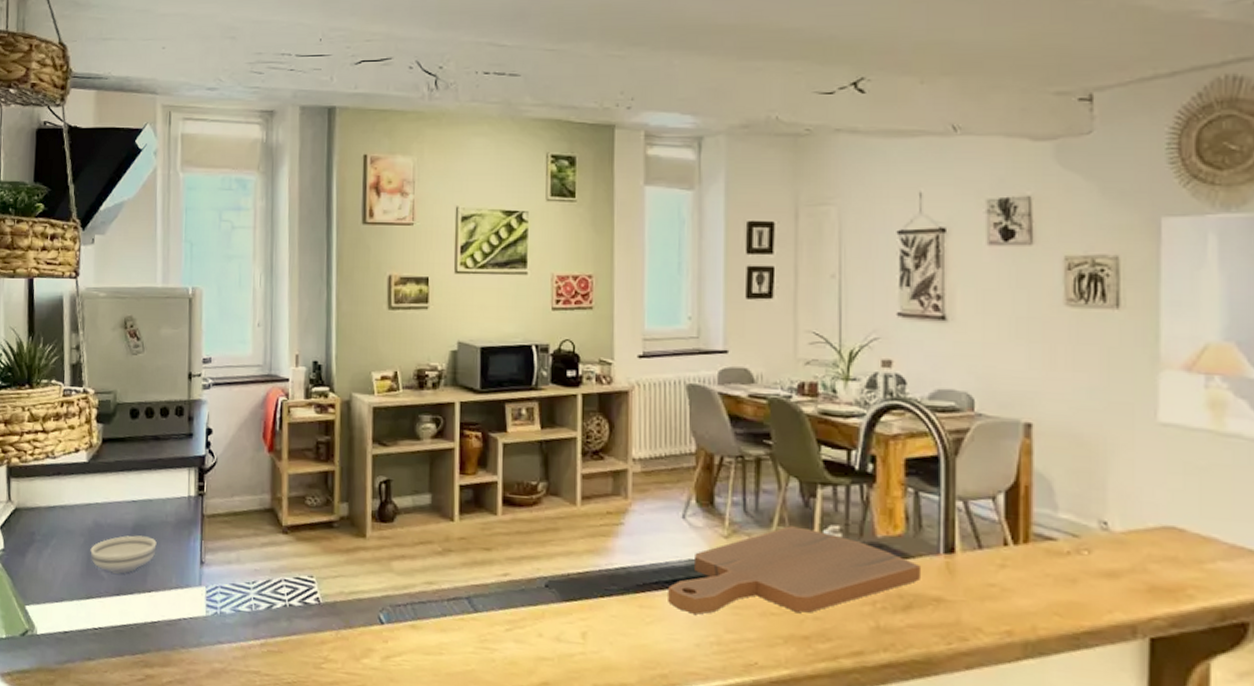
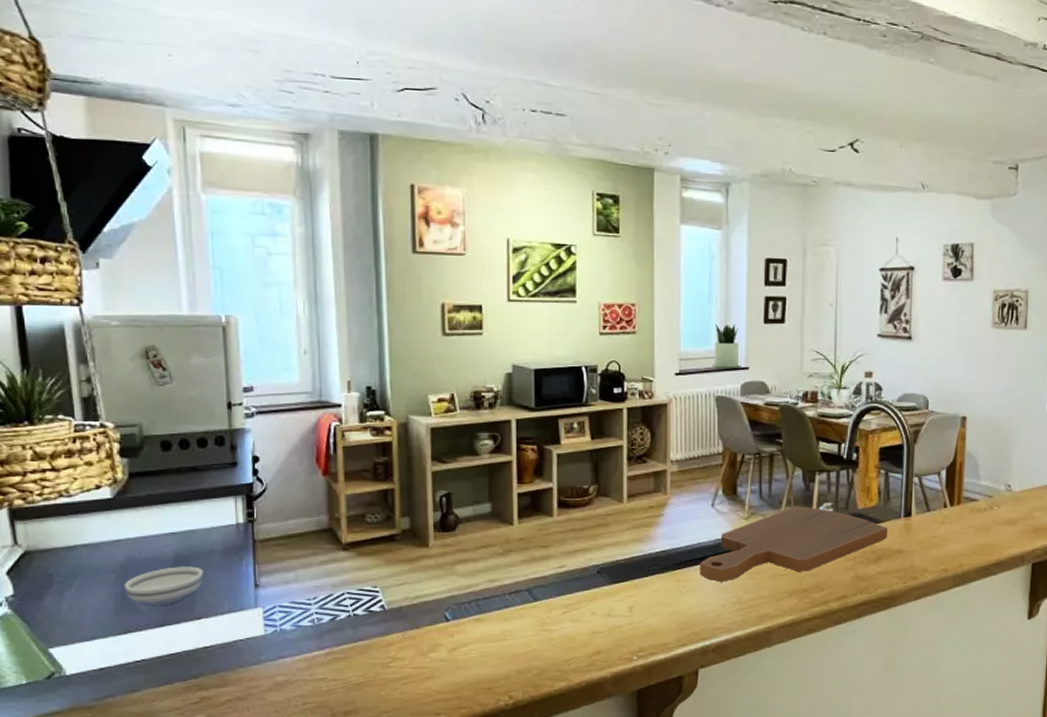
planter: none [683,298,718,353] -> present [712,324,741,370]

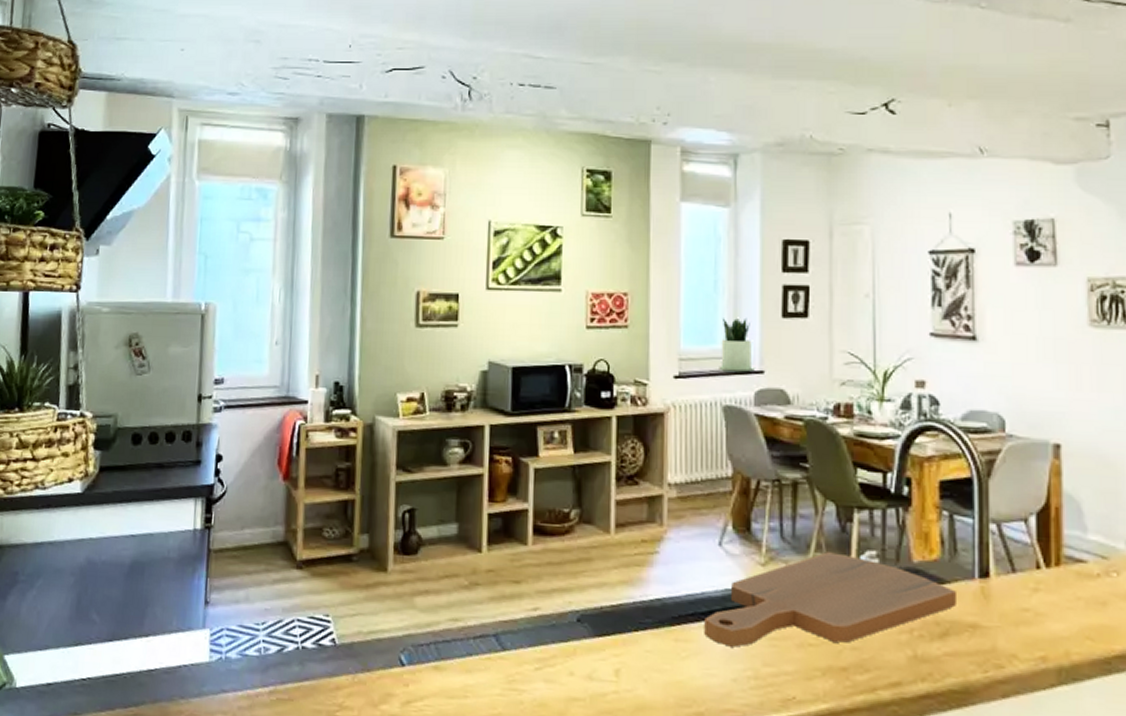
bowl: present [124,566,204,606] -> none [81,573,157,617]

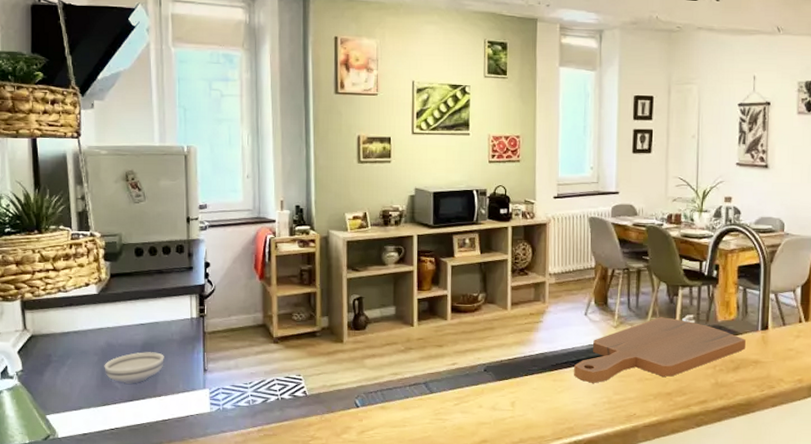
bowl: none [81,573,157,617] -> present [104,352,164,384]
planter: present [719,317,755,373] -> none [586,153,612,194]

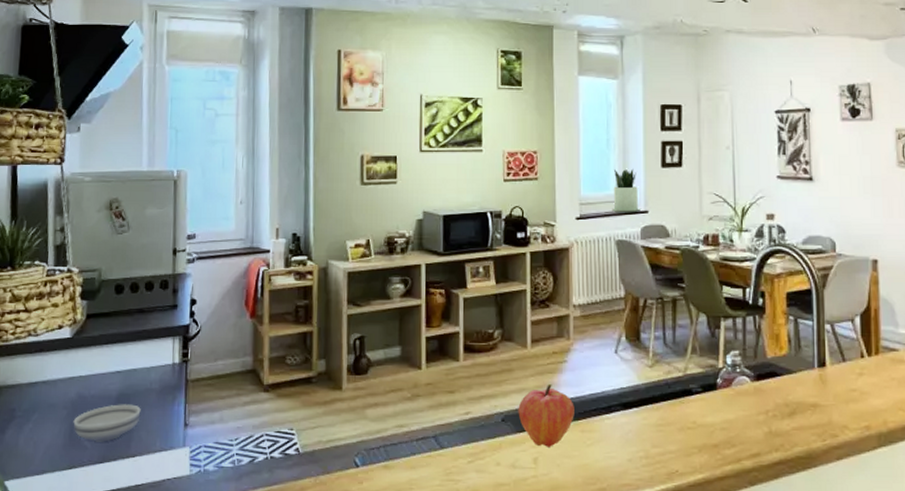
fruit: none [498,340,548,393] -> present [518,383,574,447]
cutting board: present [574,317,746,383] -> none [605,354,801,434]
planter: none [586,153,612,194] -> present [612,168,641,213]

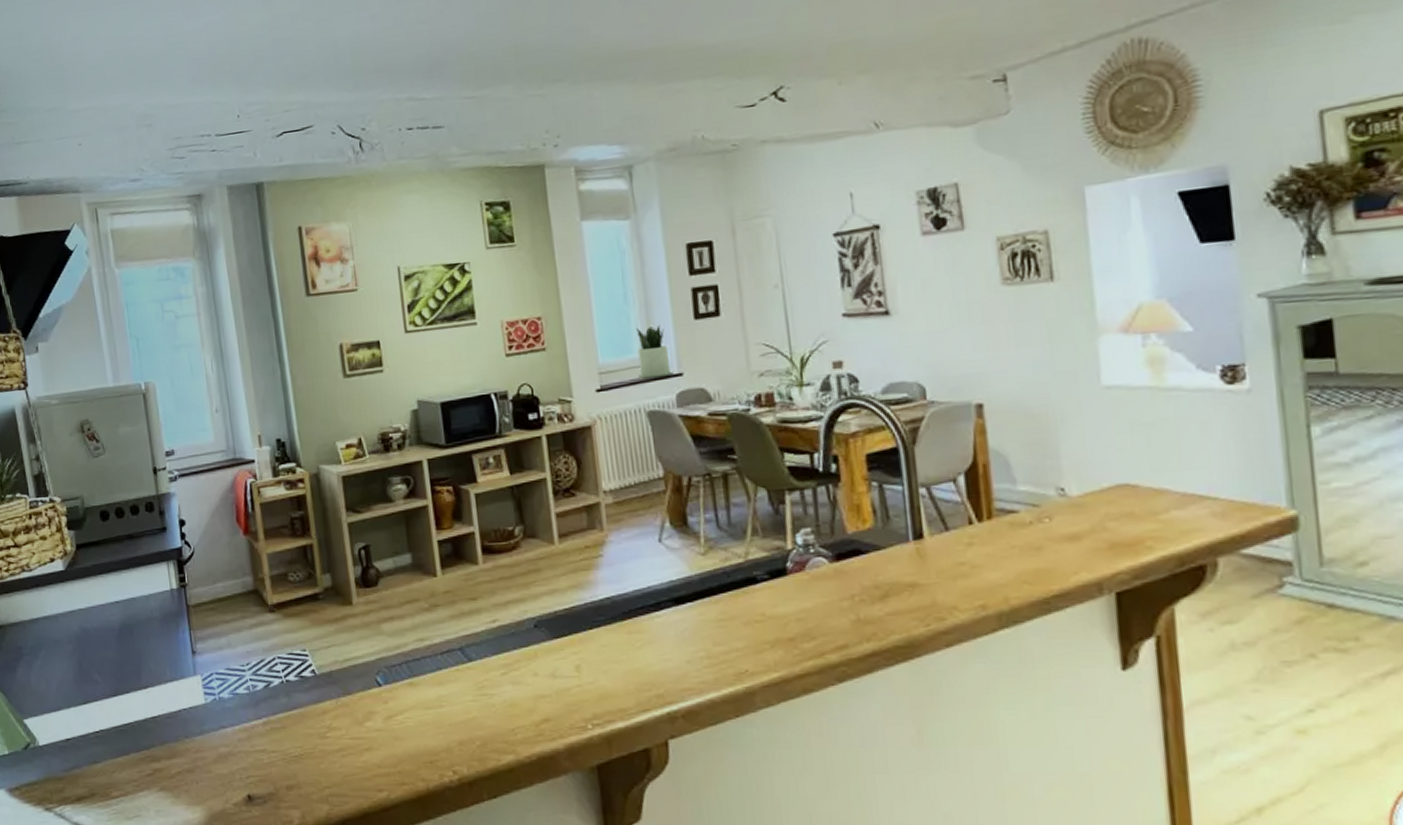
bowl: present [73,404,141,442] -> none [80,634,147,675]
fruit: present [518,383,574,447] -> none [551,581,618,653]

